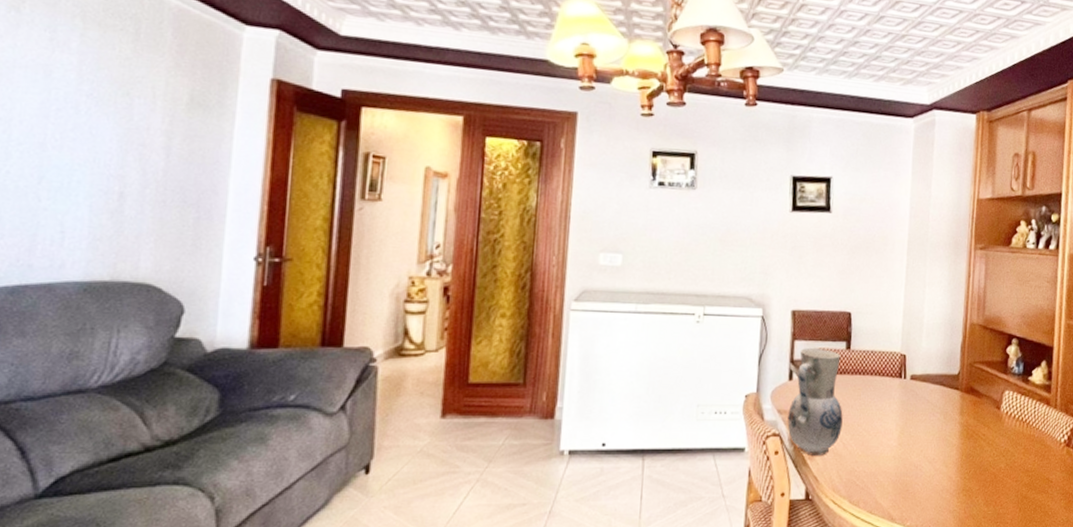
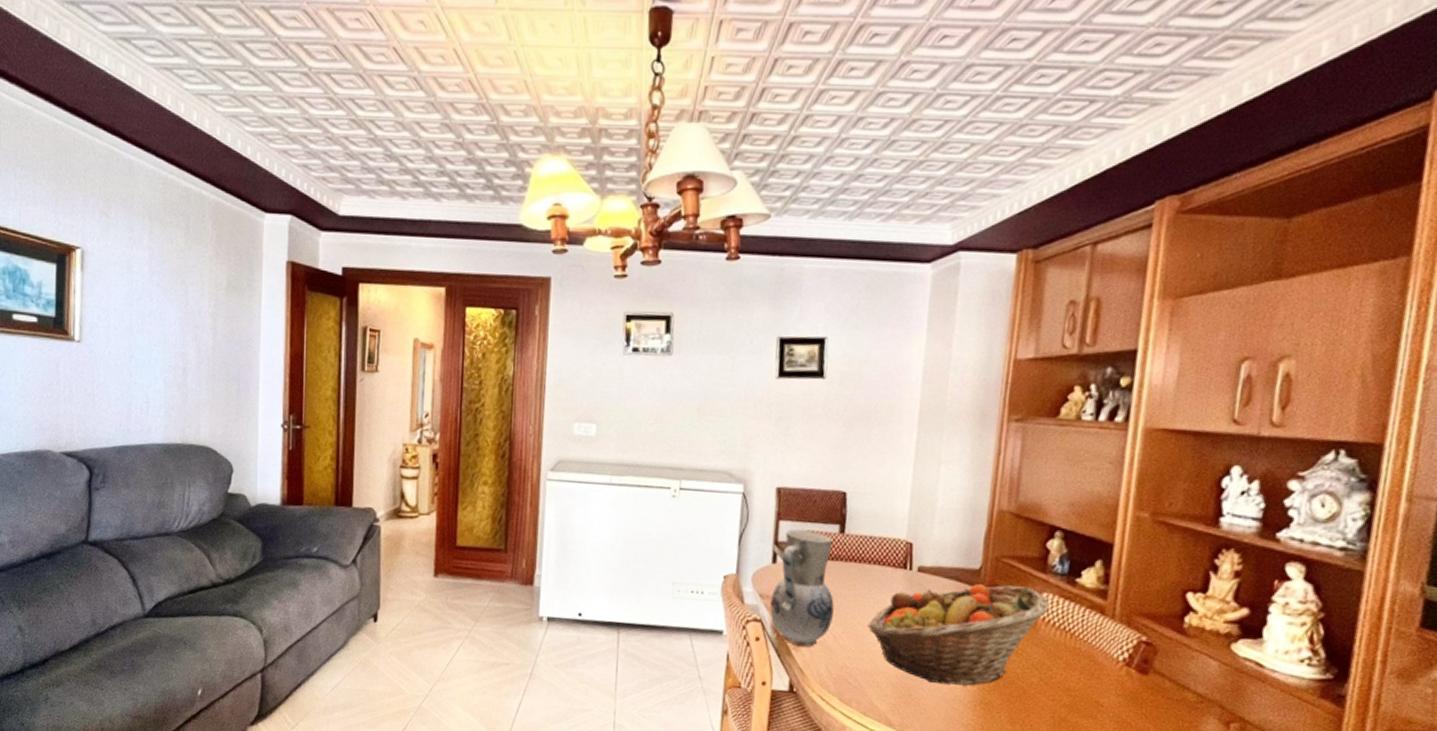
fruit basket: none [871,387,1011,477] -> present [867,584,1050,686]

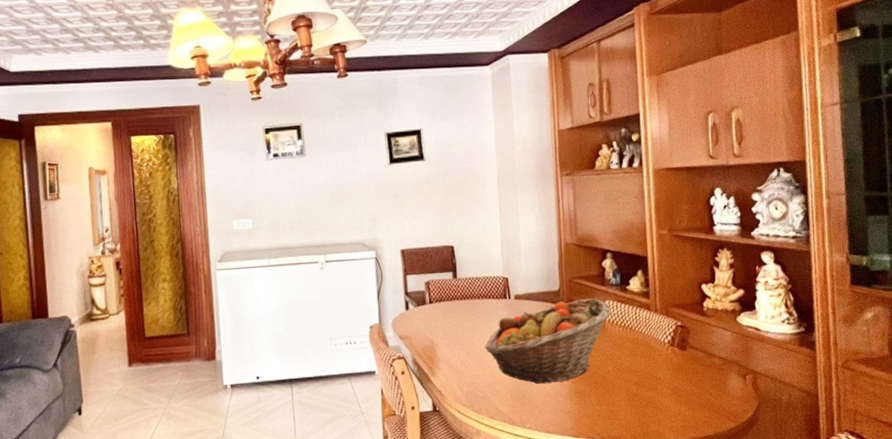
vase: present [770,529,834,648] -> none [409,279,458,374]

